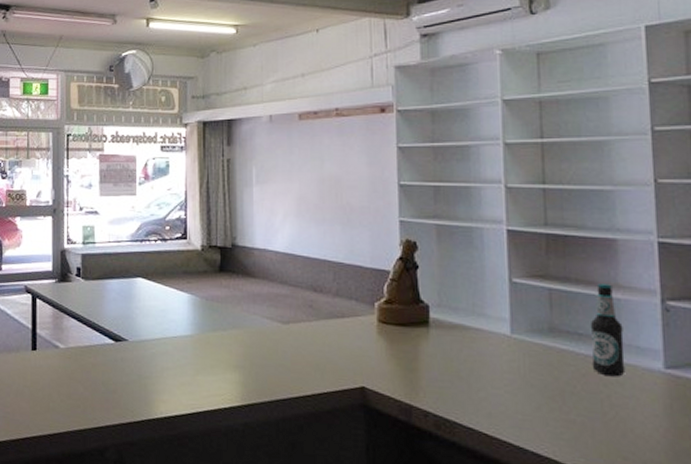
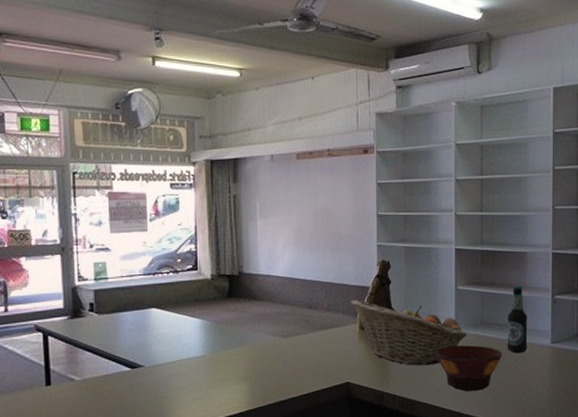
fruit basket: none [367,285,531,379] -> present [351,299,468,366]
bowl: none [483,356,585,422] -> present [435,345,502,392]

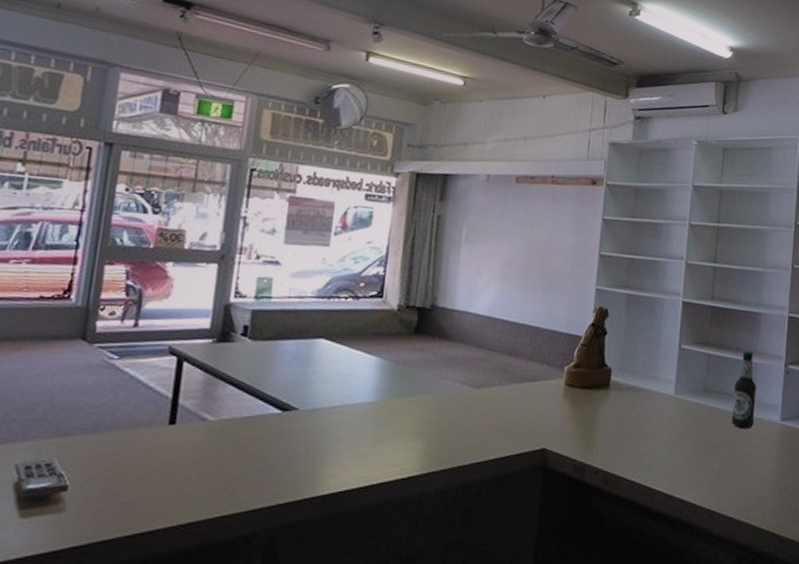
fruit basket: present [351,299,468,366] -> none [559,350,689,436]
bowl: present [435,345,502,392] -> none [650,414,726,470]

